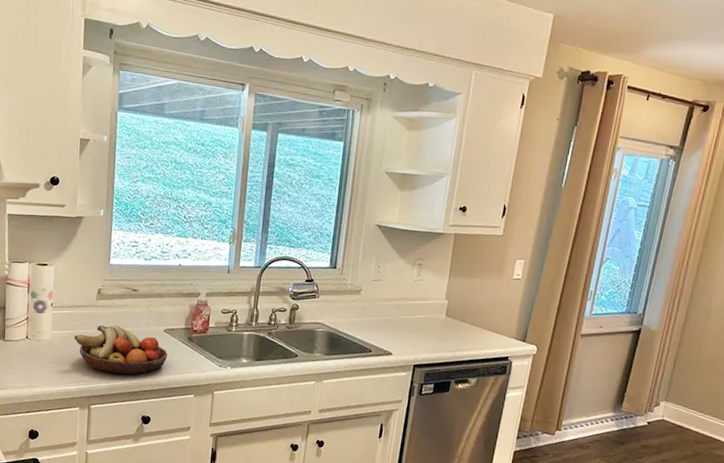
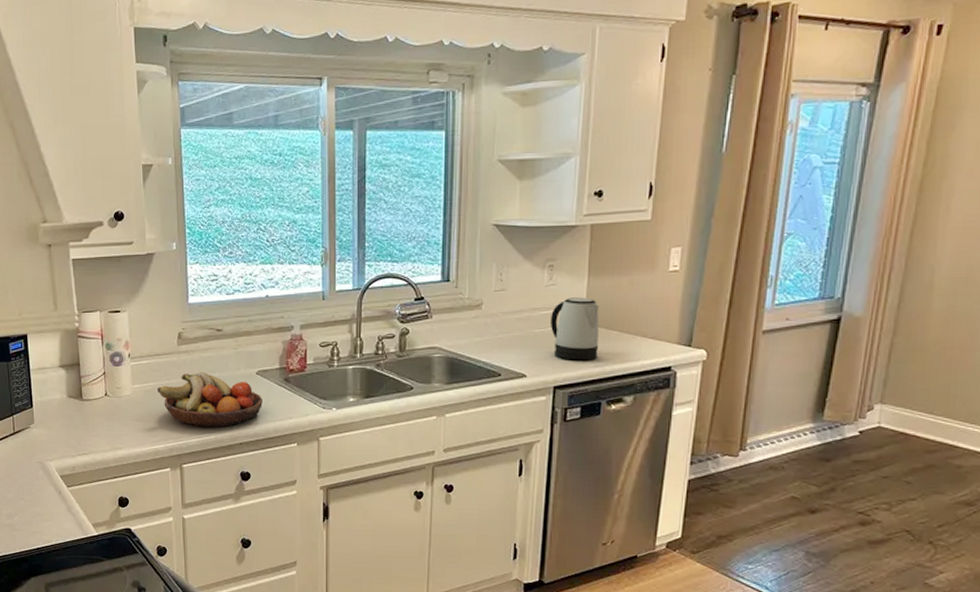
kettle: none [415,292,456,346] -> present [550,297,600,360]

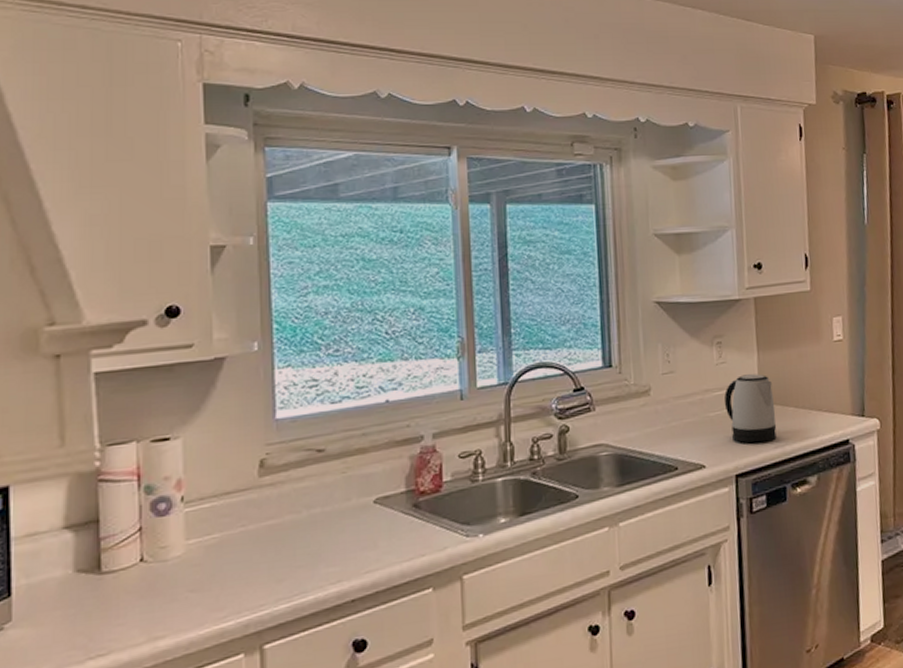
fruit bowl: present [156,372,262,428] -> none [225,509,383,587]

